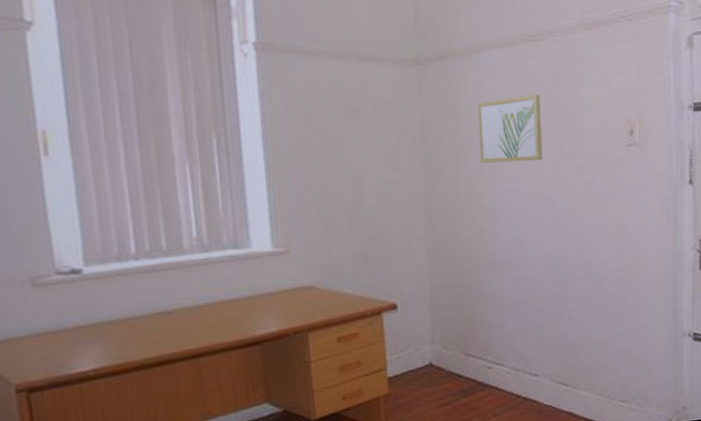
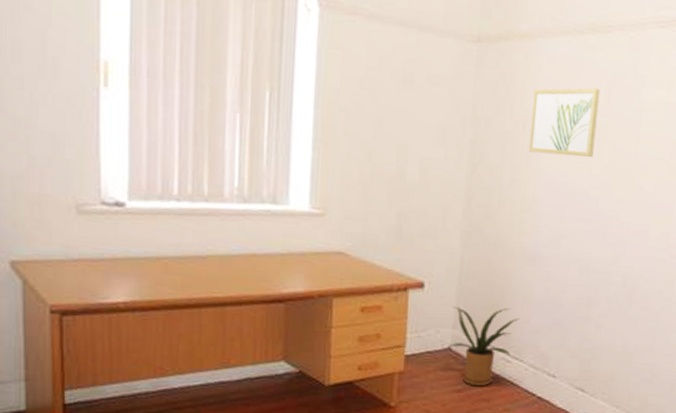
house plant: none [428,316,495,398] -> present [449,306,520,387]

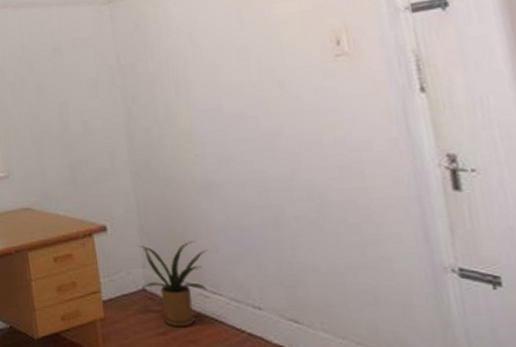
wall art: present [528,88,601,157] -> none [168,16,240,86]

